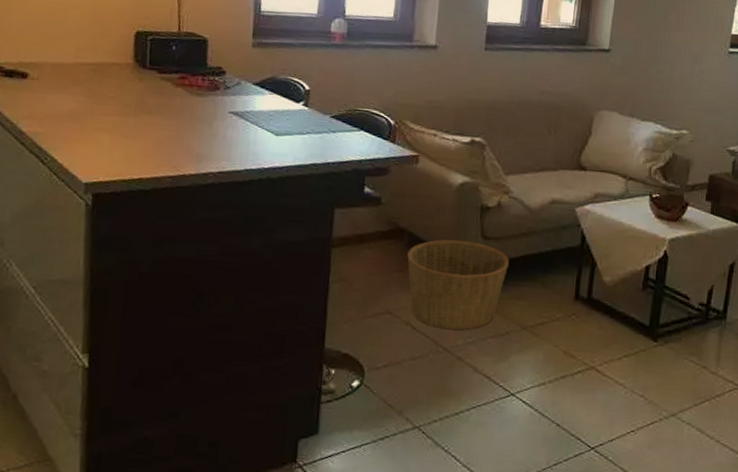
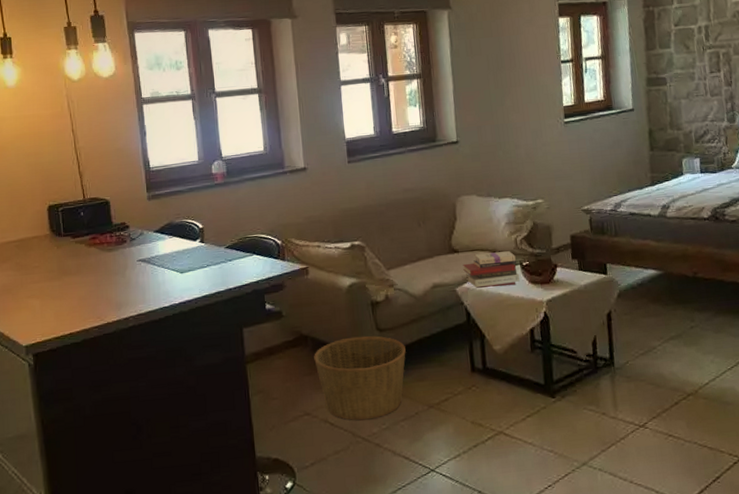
books: none [587,176,647,216] -> present [463,251,521,288]

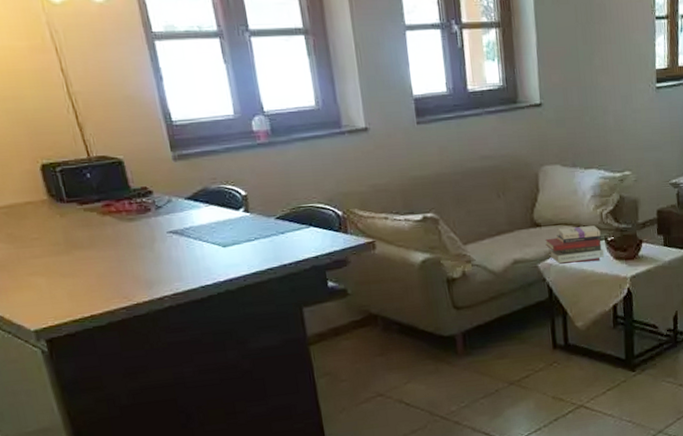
basket: present [314,335,406,421] -> none [385,314,485,400]

